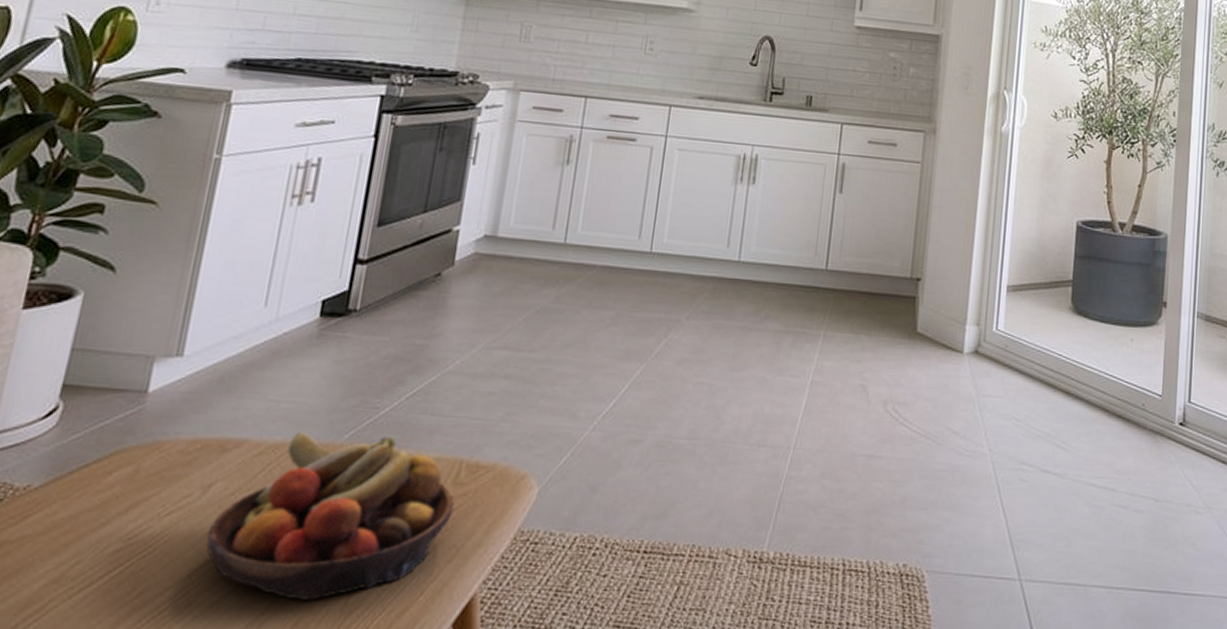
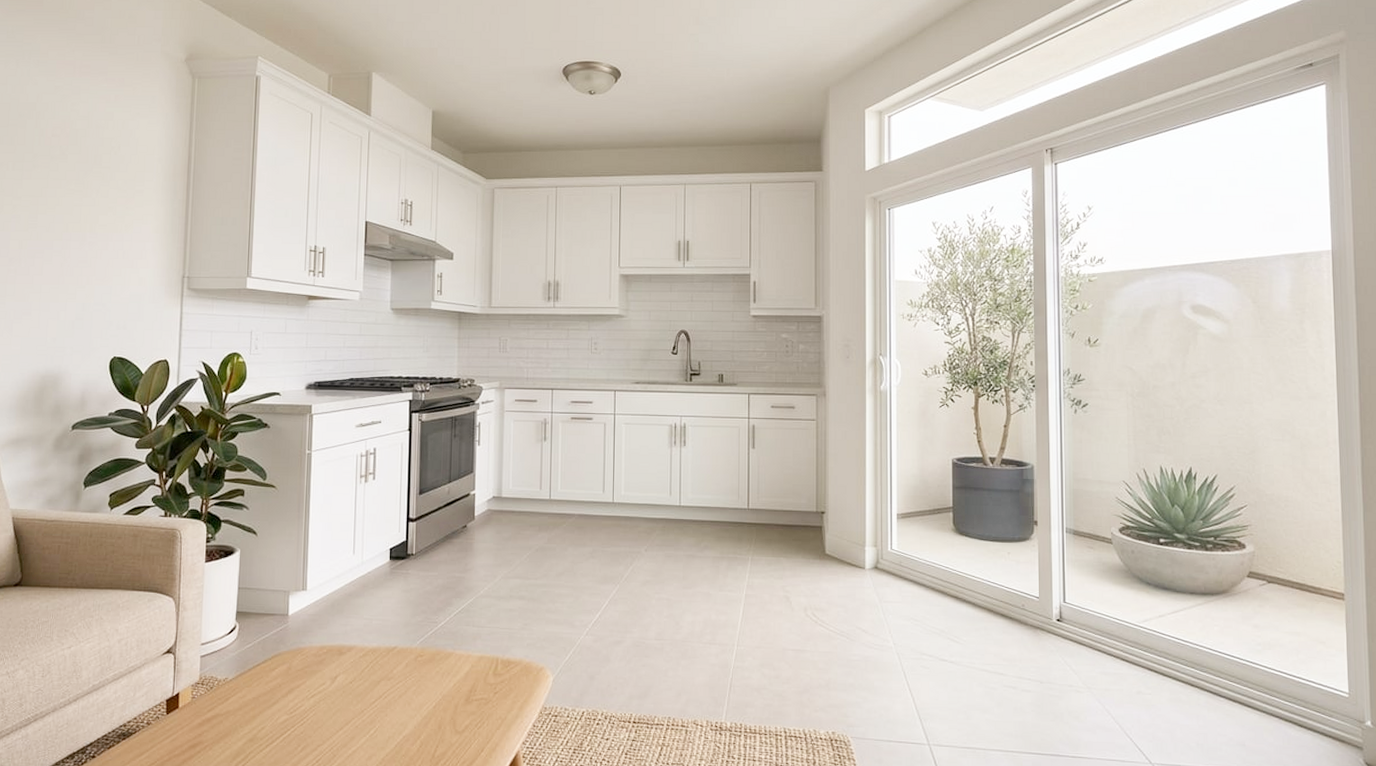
fruit bowl: present [206,432,455,600] -> none [338,640,497,755]

